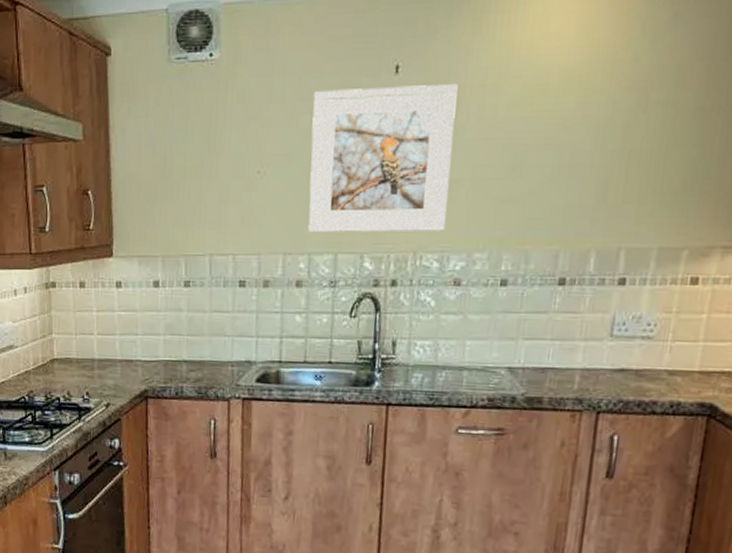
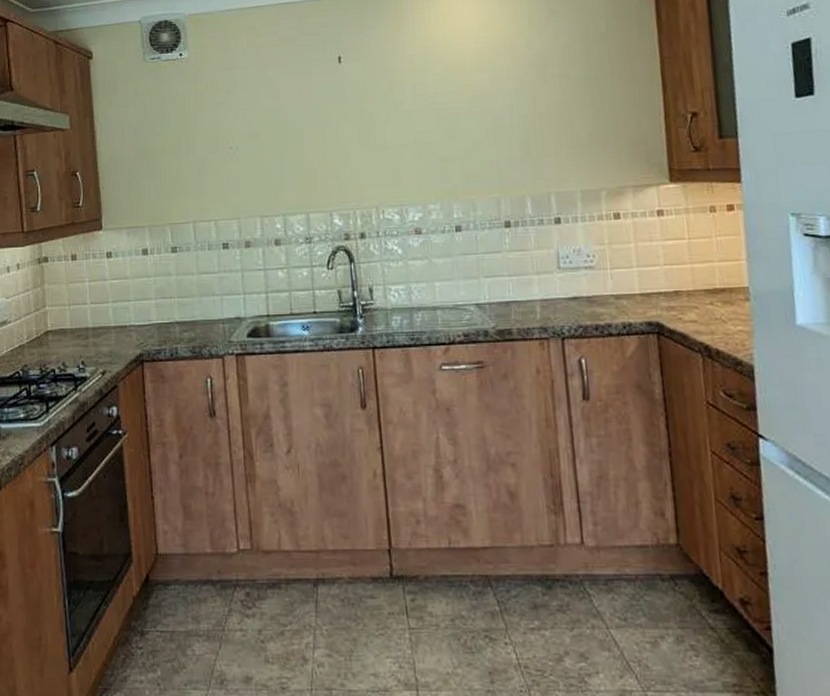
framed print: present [308,84,458,233] -> none [273,69,401,197]

